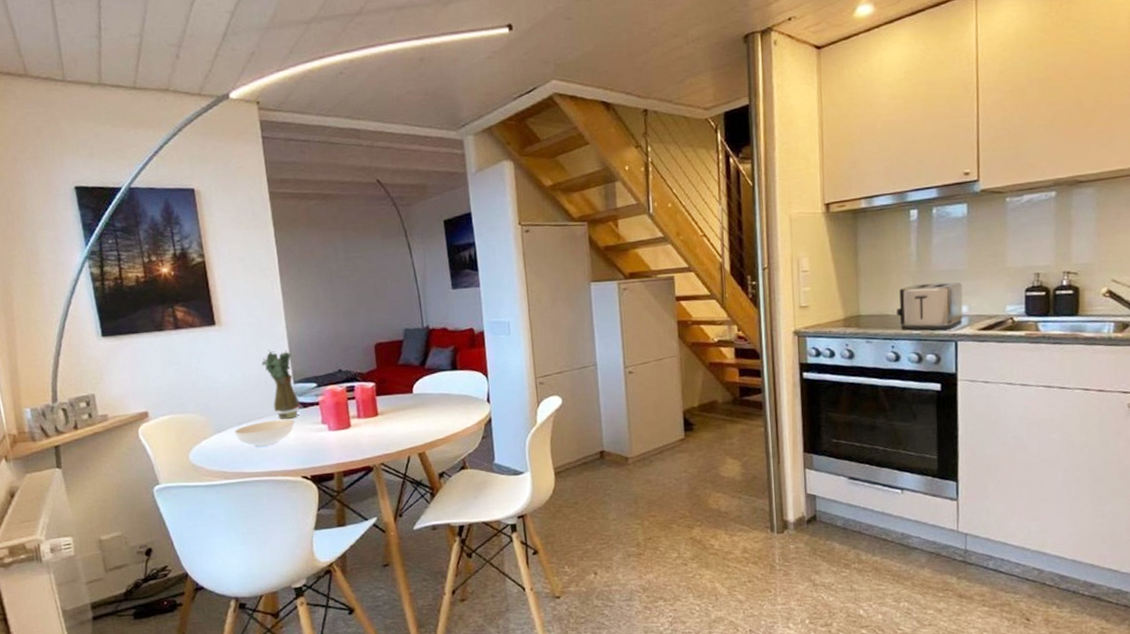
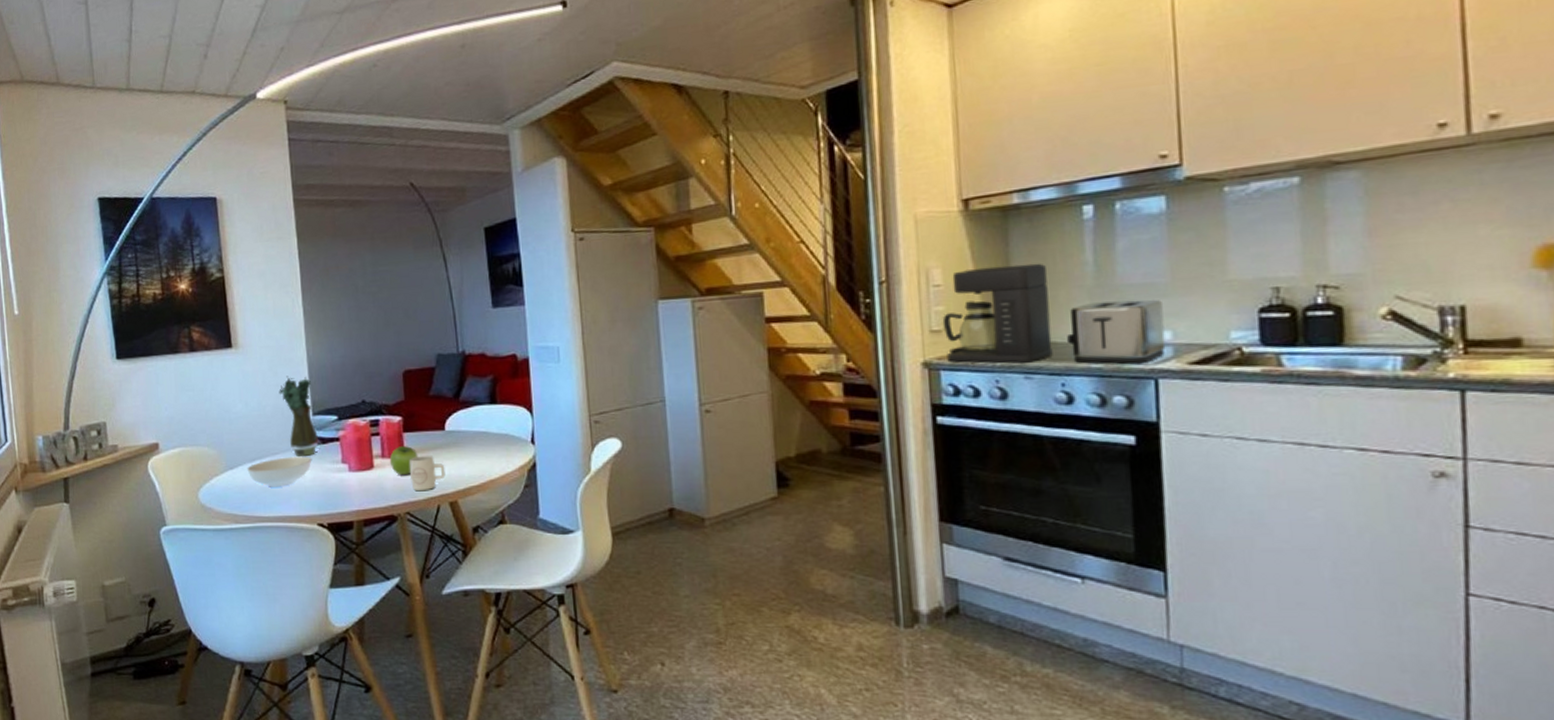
fruit: none [364,407,390,432] -> present [389,446,418,475]
mug: none [382,414,415,446] -> present [410,455,446,492]
coffee maker: none [809,254,886,332] -> present [944,263,1053,365]

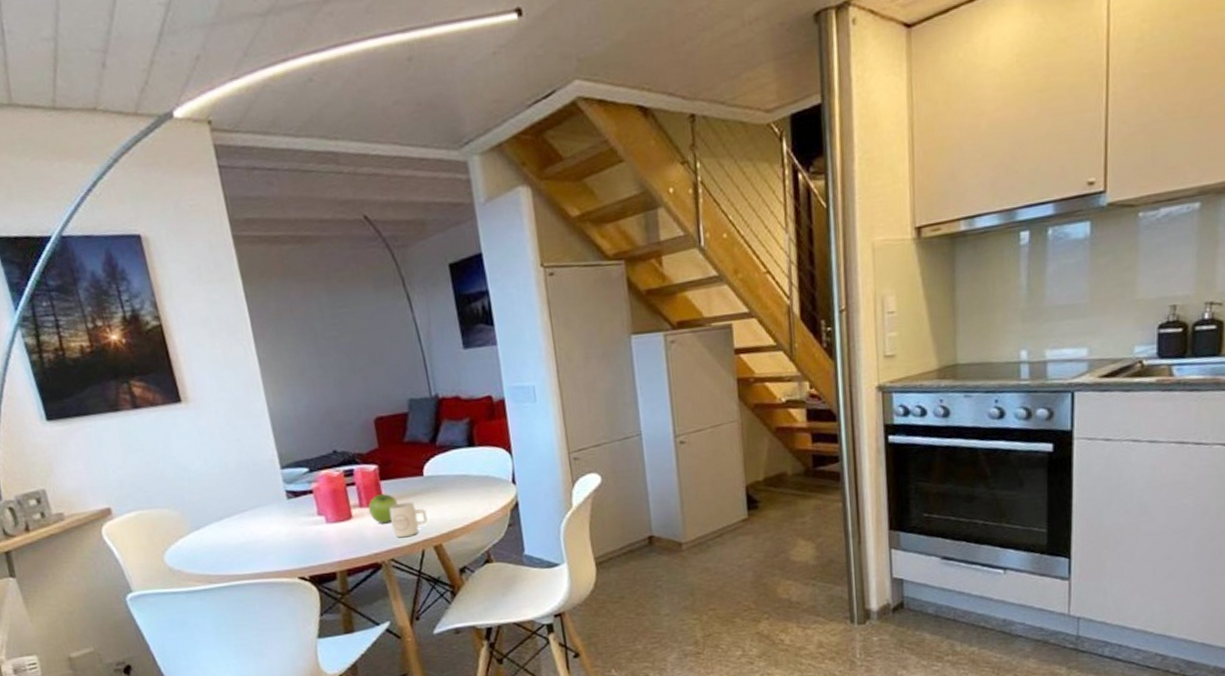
bowl: present [247,456,312,487] -> none [215,511,286,545]
vase: present [279,376,320,458] -> none [240,429,292,513]
coffee maker: present [944,263,1053,365] -> none [896,288,989,385]
toaster: present [1067,299,1166,365] -> none [1002,319,1082,381]

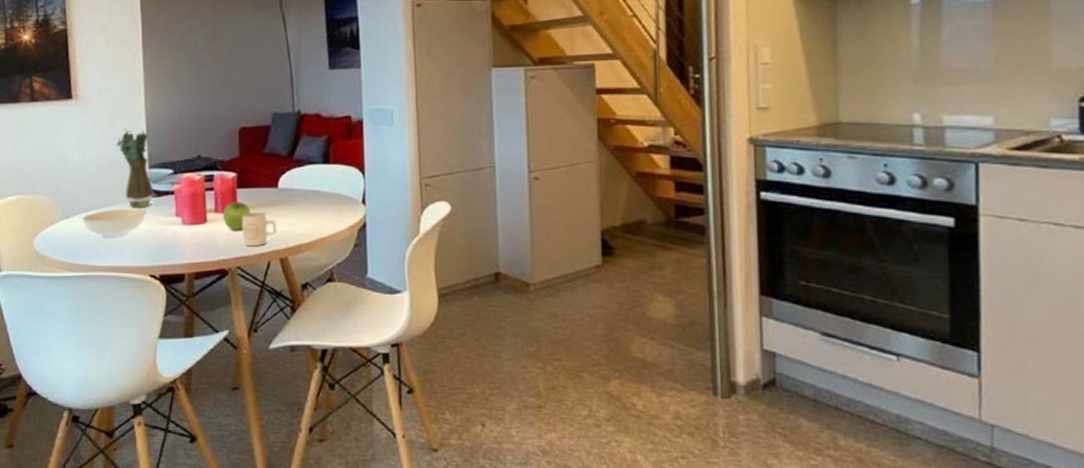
bowl: none [215,511,286,545] -> present [82,208,147,238]
vase: none [240,429,292,513] -> present [116,128,154,209]

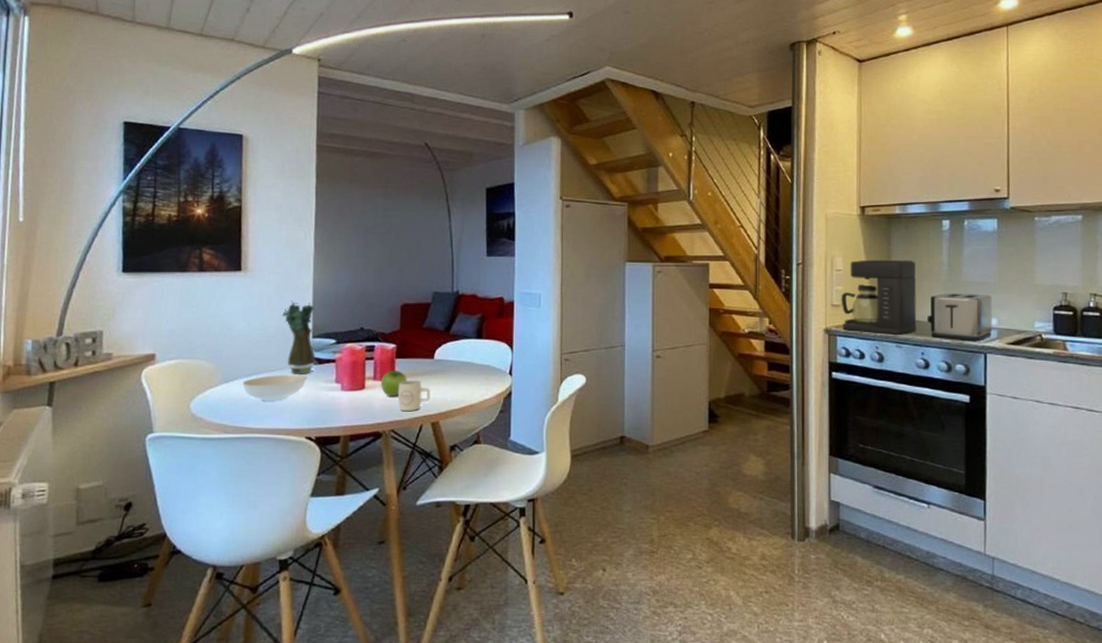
coffee maker: none [771,45,876,144] -> present [842,259,917,336]
toaster: none [891,84,987,148] -> present [927,292,993,342]

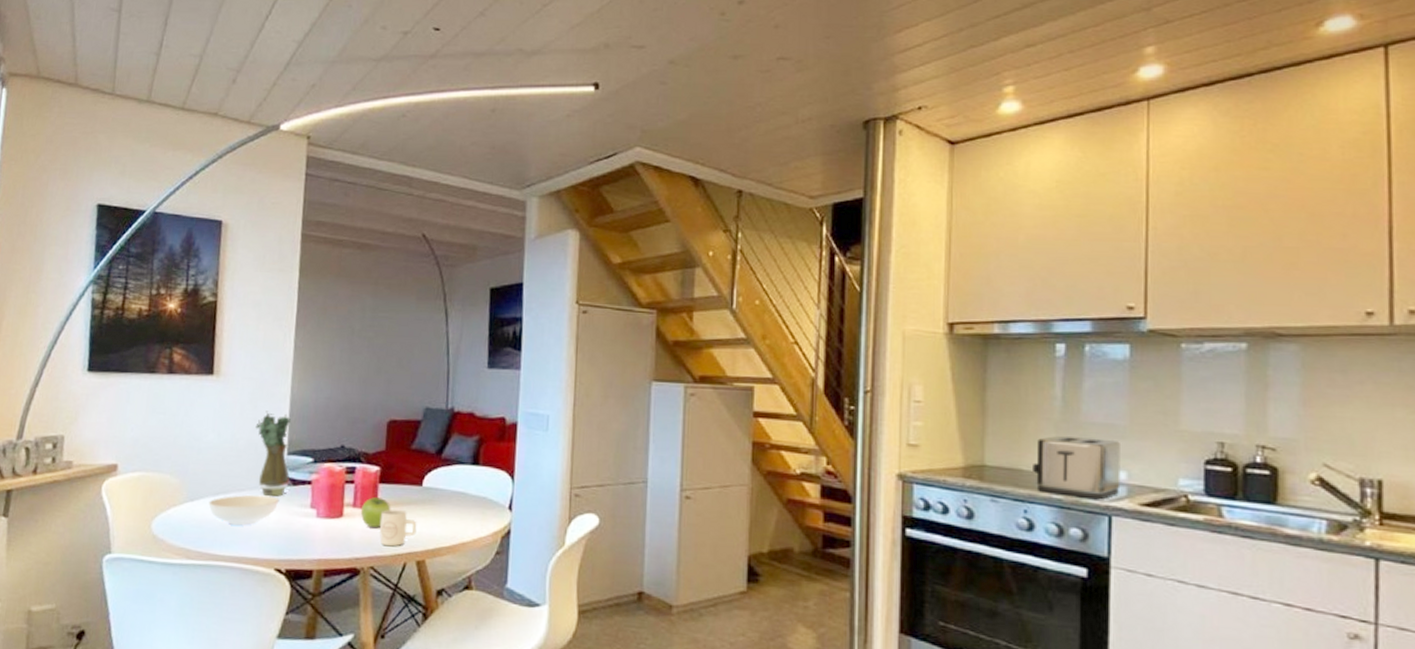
coffee maker: present [842,259,917,336] -> none [921,389,1018,488]

